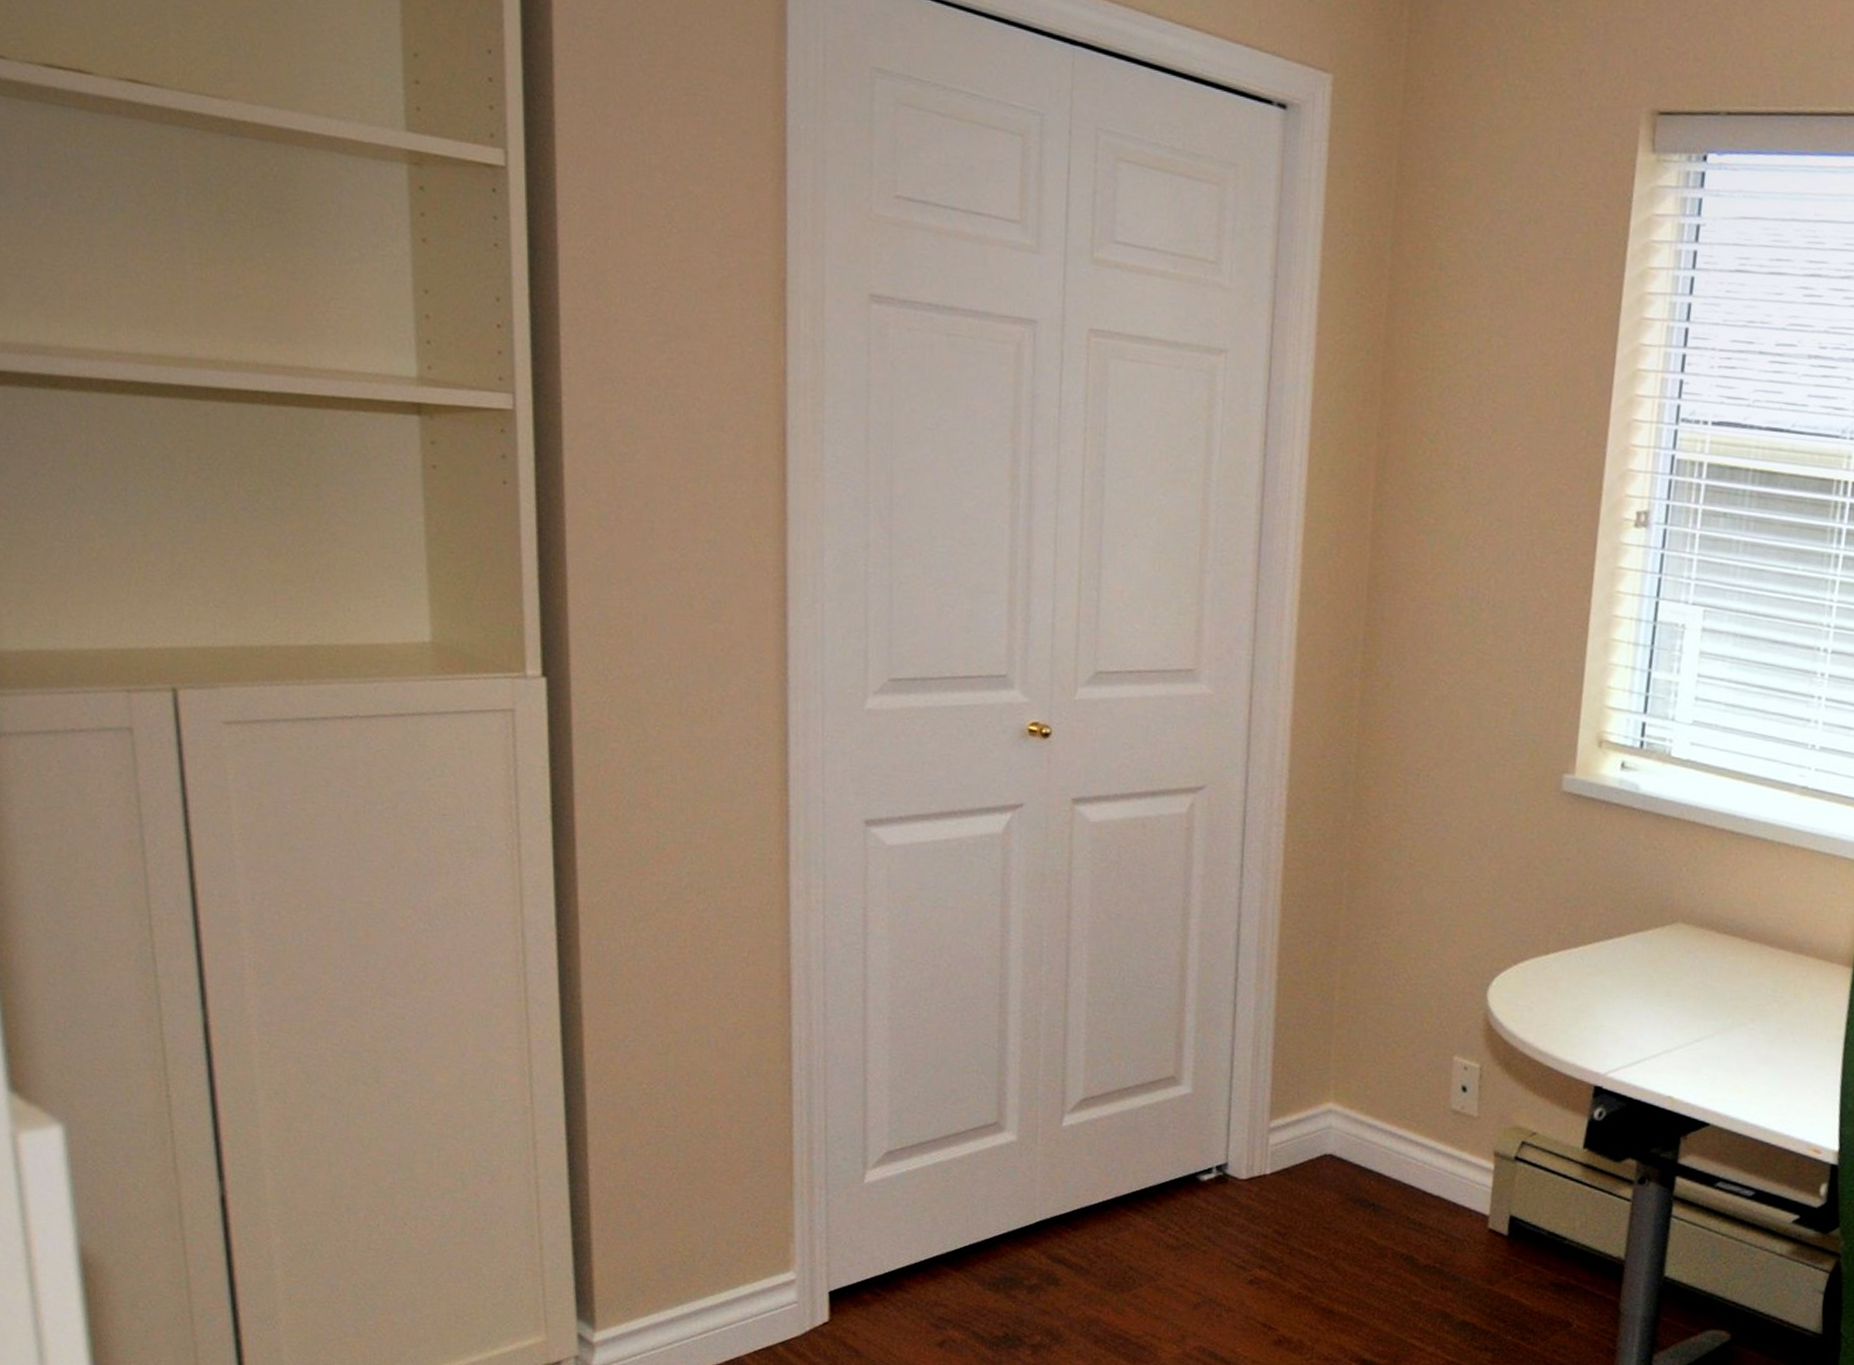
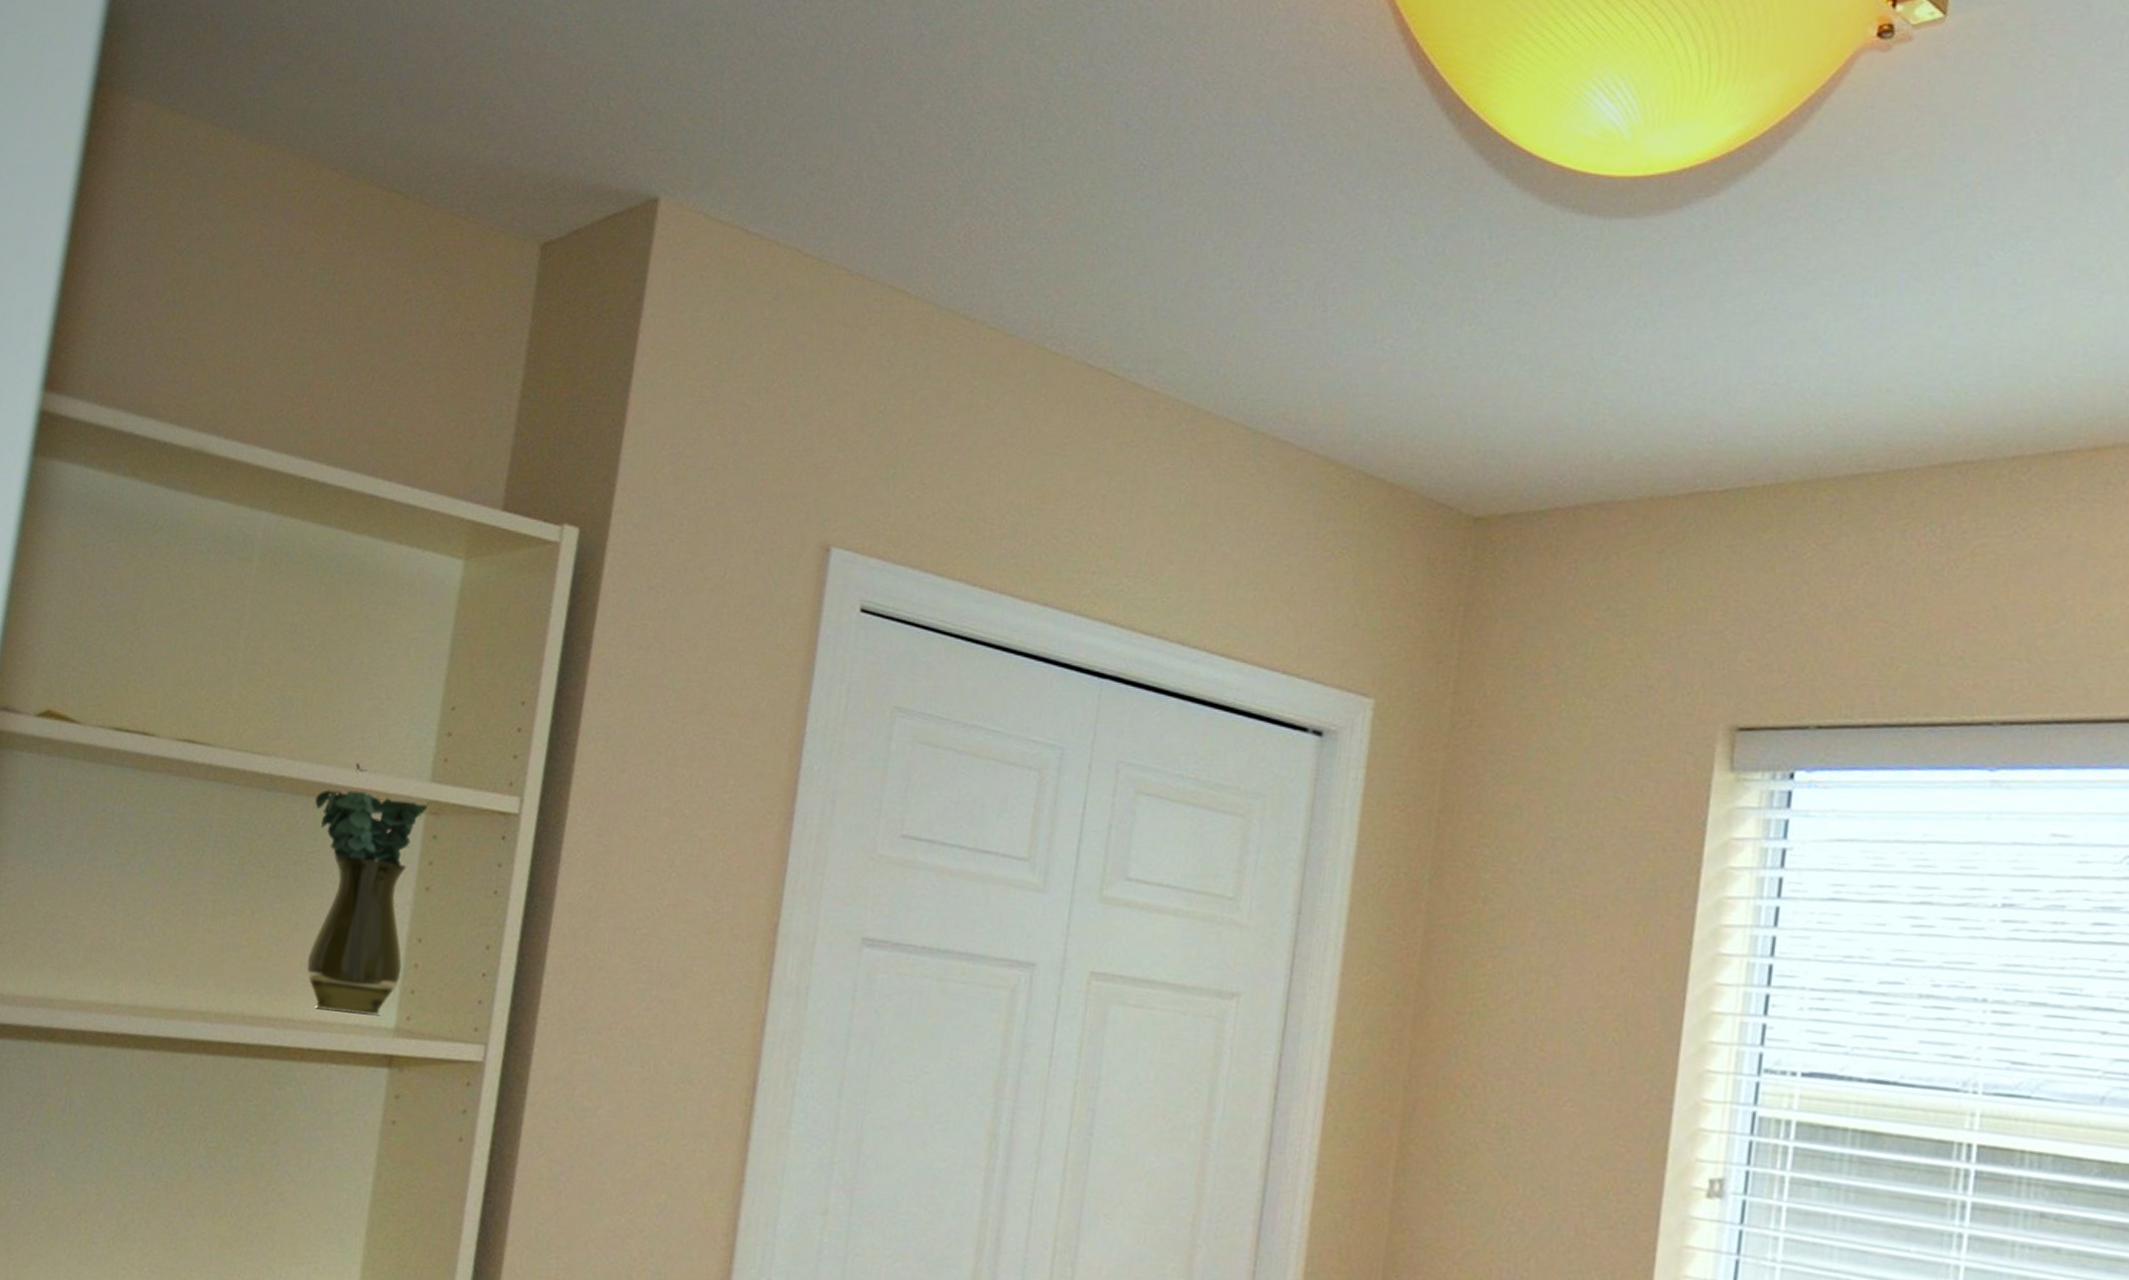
vase: none [286,108,413,364] -> present [306,762,429,1015]

